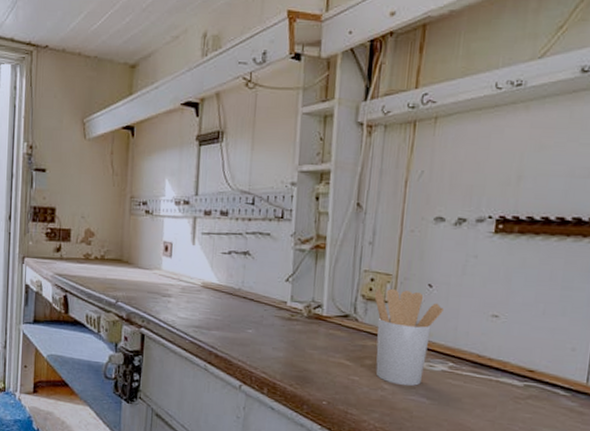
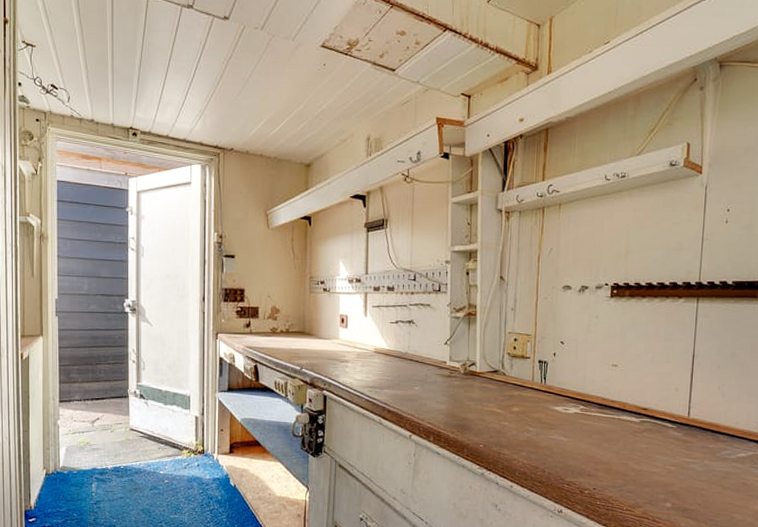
utensil holder: present [374,288,444,387] -> none [518,346,574,428]

